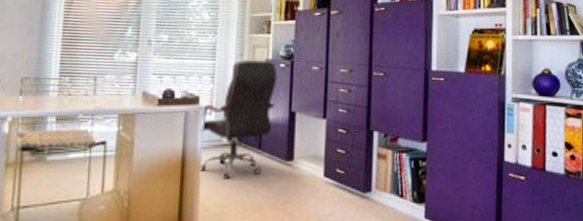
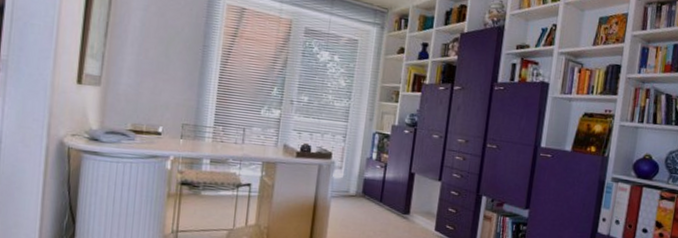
office chair: present [198,59,278,179] -> none [327,124,402,225]

